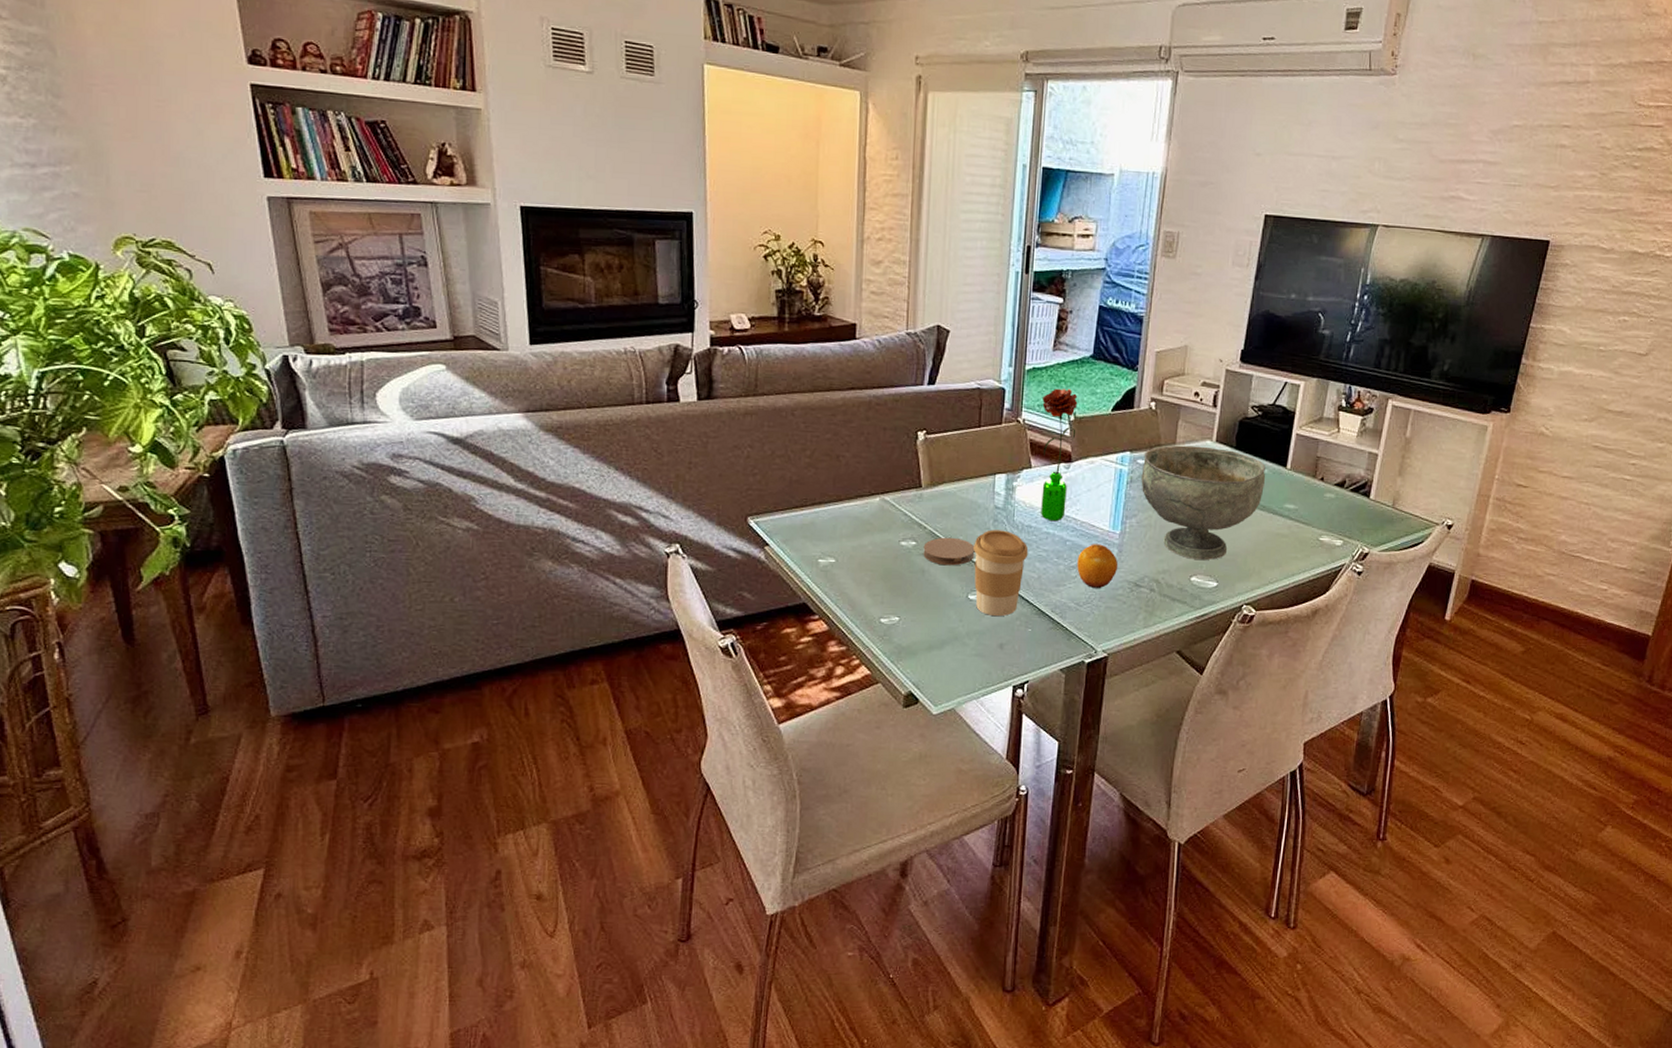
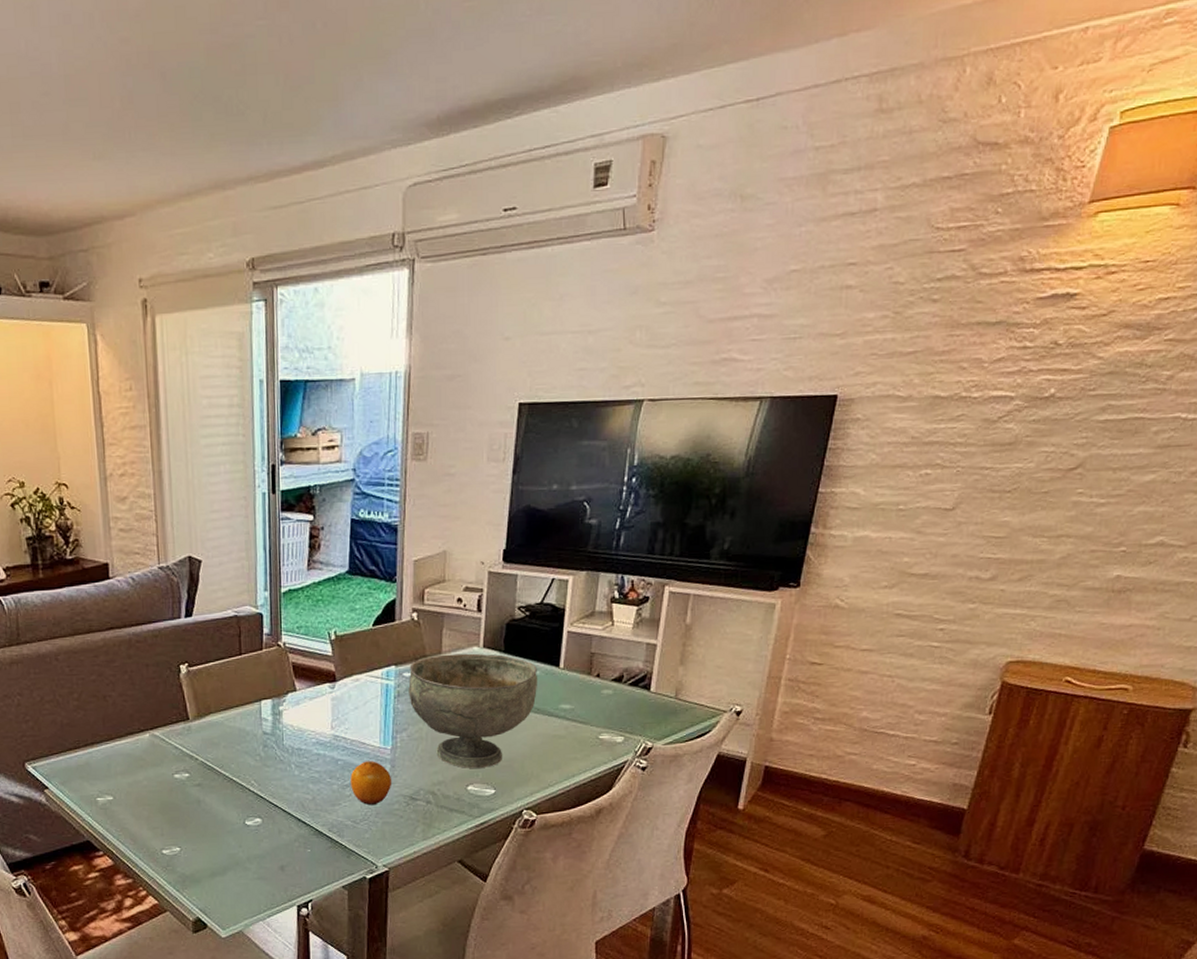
coaster: present [923,537,975,566] -> none [197,766,248,794]
coffee cup: present [973,529,1029,617] -> none [246,755,301,840]
flower: present [1041,388,1078,522] -> none [301,608,338,743]

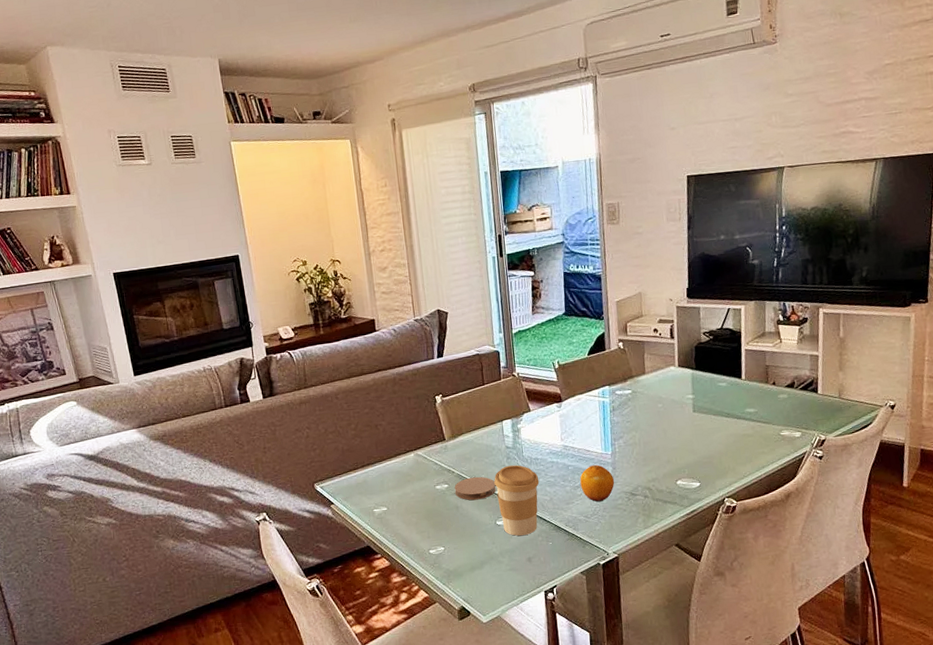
coaster: none [197,766,248,794] -> present [454,476,496,500]
coffee cup: none [246,755,301,840] -> present [494,465,540,536]
decorative bowl: present [408,653,538,769] -> none [621,371,726,466]

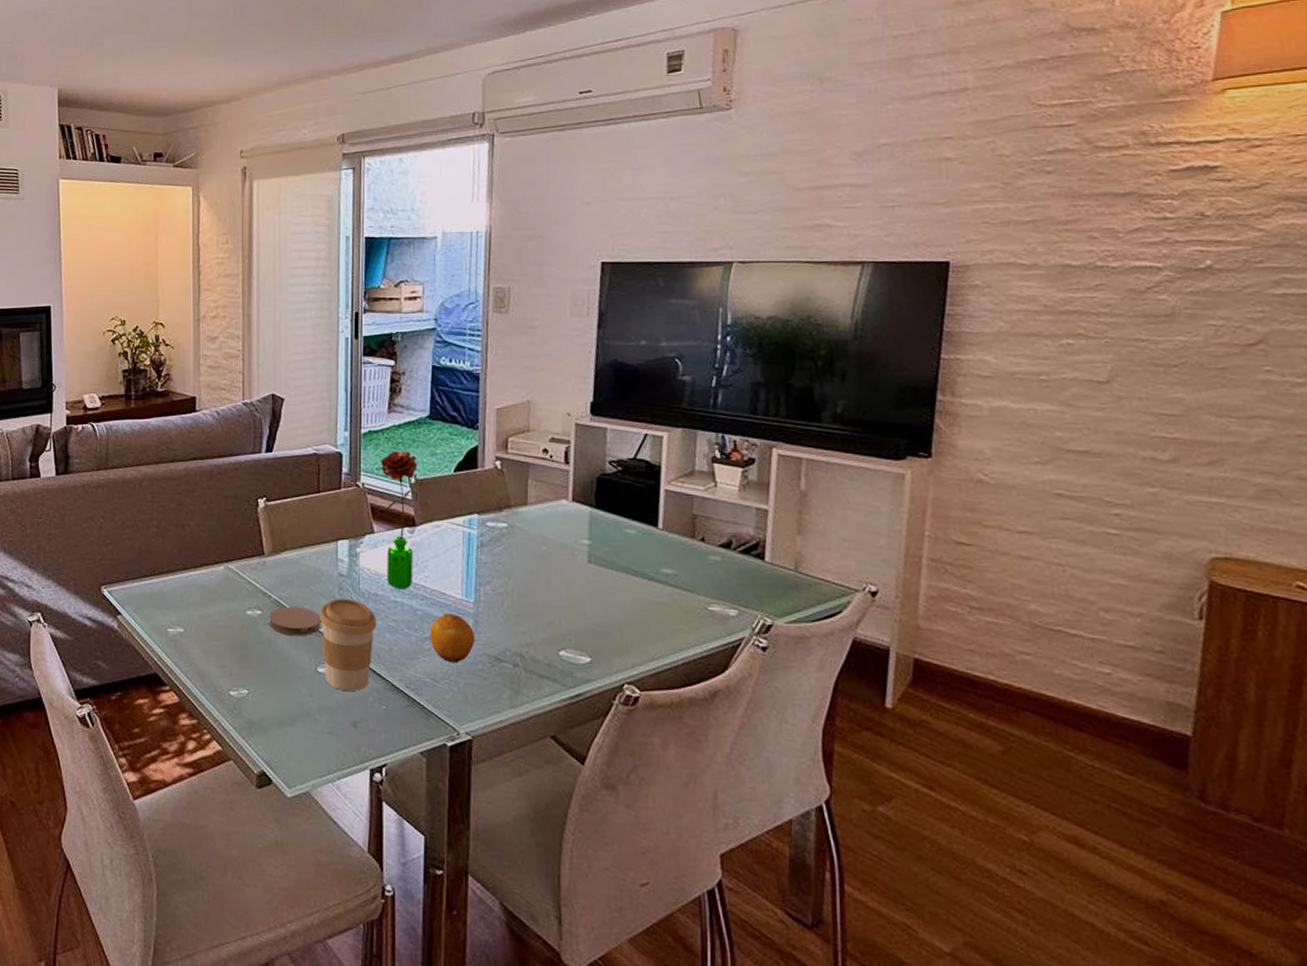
flower: none [530,343,564,452] -> present [381,451,418,589]

